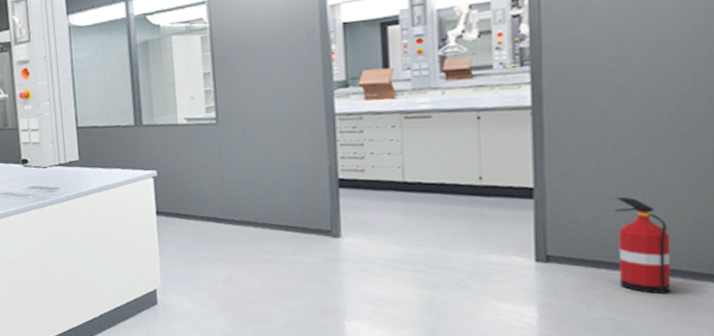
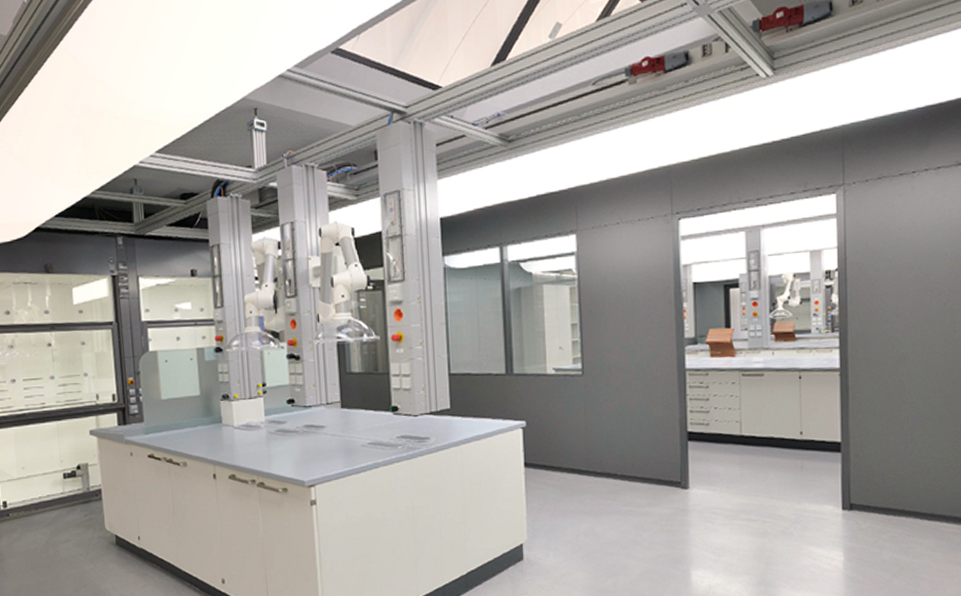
fire extinguisher: present [614,197,672,293] -> none [899,451,939,536]

